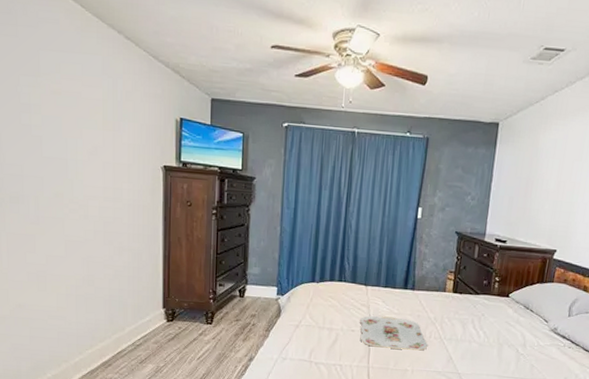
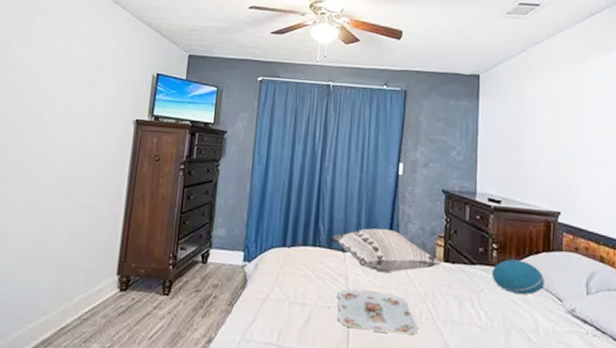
decorative pillow: none [354,265,451,303] -> present [329,228,442,274]
cushion: none [492,289,536,317] -> present [491,259,544,294]

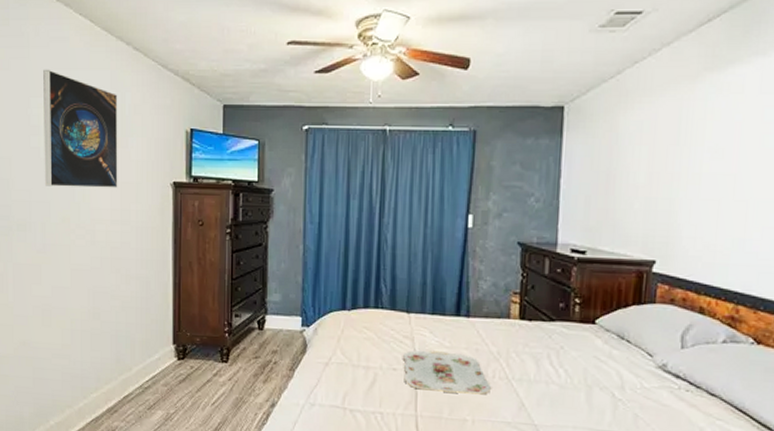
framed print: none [13,13,95,122] -> present [43,69,118,188]
decorative pillow: present [329,228,442,274] -> none [392,286,518,334]
cushion: present [491,259,544,294] -> none [572,314,633,350]

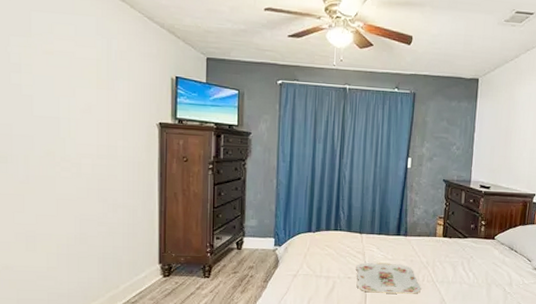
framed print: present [43,69,118,188] -> none [24,10,104,126]

